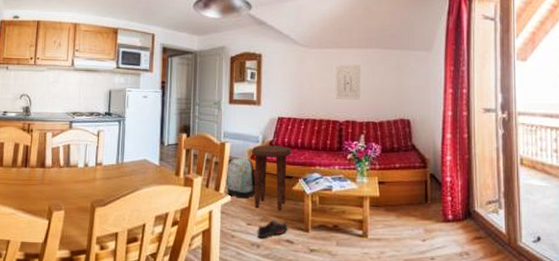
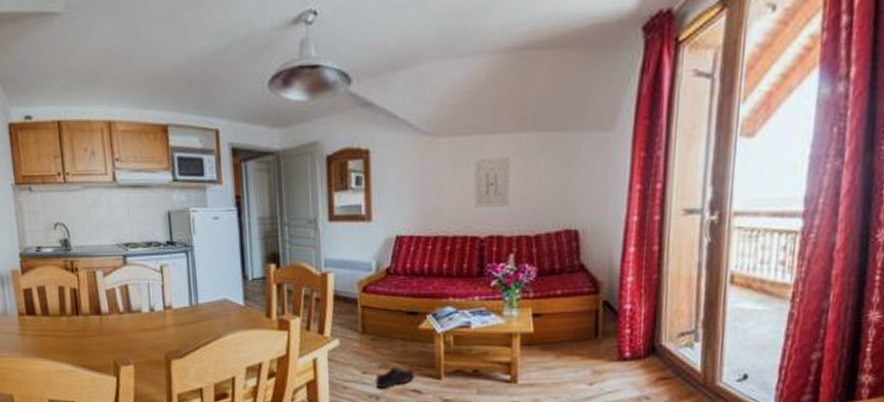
backpack: present [225,157,256,199] -> none [330,291,371,342]
side table: present [251,145,292,211] -> none [362,274,417,355]

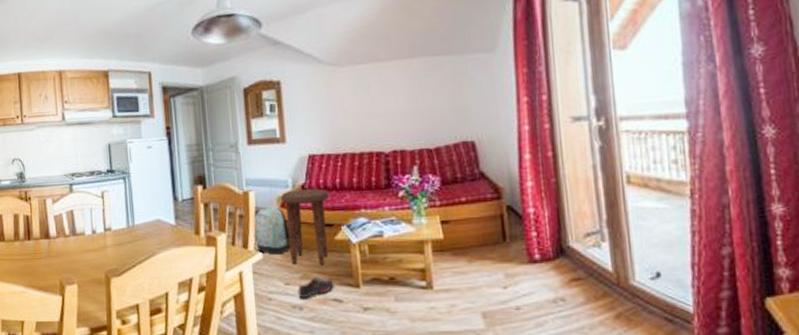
backpack: none [330,291,371,342] -> present [253,207,291,255]
side table: none [362,274,417,355] -> present [280,189,330,266]
wall art: present [474,156,510,207] -> none [373,79,408,126]

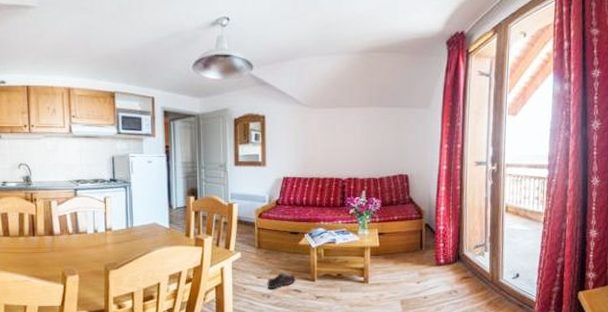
backpack: present [253,207,291,255] -> none [235,217,264,255]
side table: present [280,189,330,266] -> none [258,204,298,264]

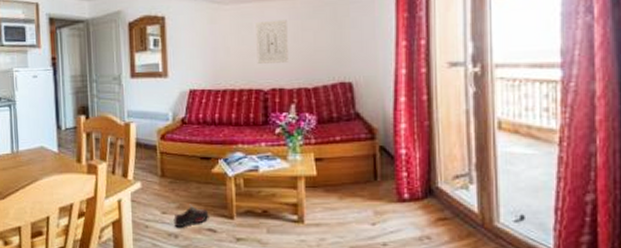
wall art: none [338,123,362,158] -> present [256,19,288,64]

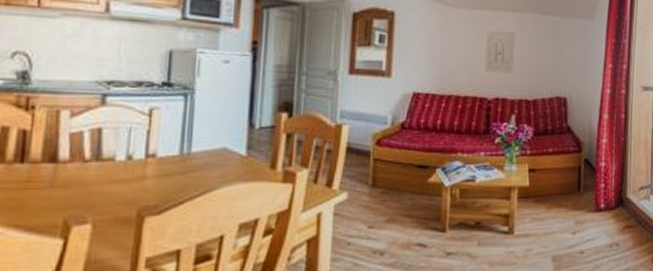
shoe: present [173,204,209,228] -> none [380,216,421,244]

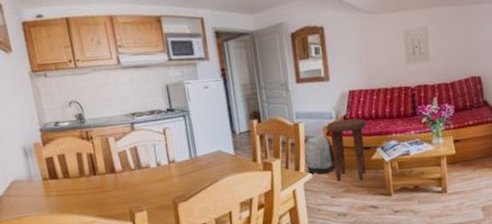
backpack: none [341,143,382,195] -> present [303,135,336,174]
side table: none [376,128,429,209] -> present [326,119,367,181]

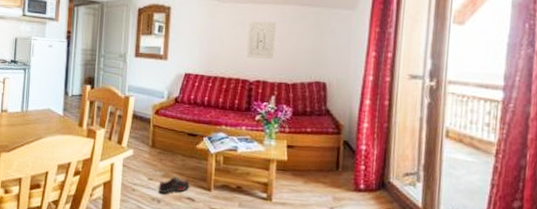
backpack: present [303,135,336,174] -> none [128,112,160,154]
side table: present [326,119,367,181] -> none [155,101,198,168]
shoe: none [341,187,371,208] -> present [158,173,190,194]

